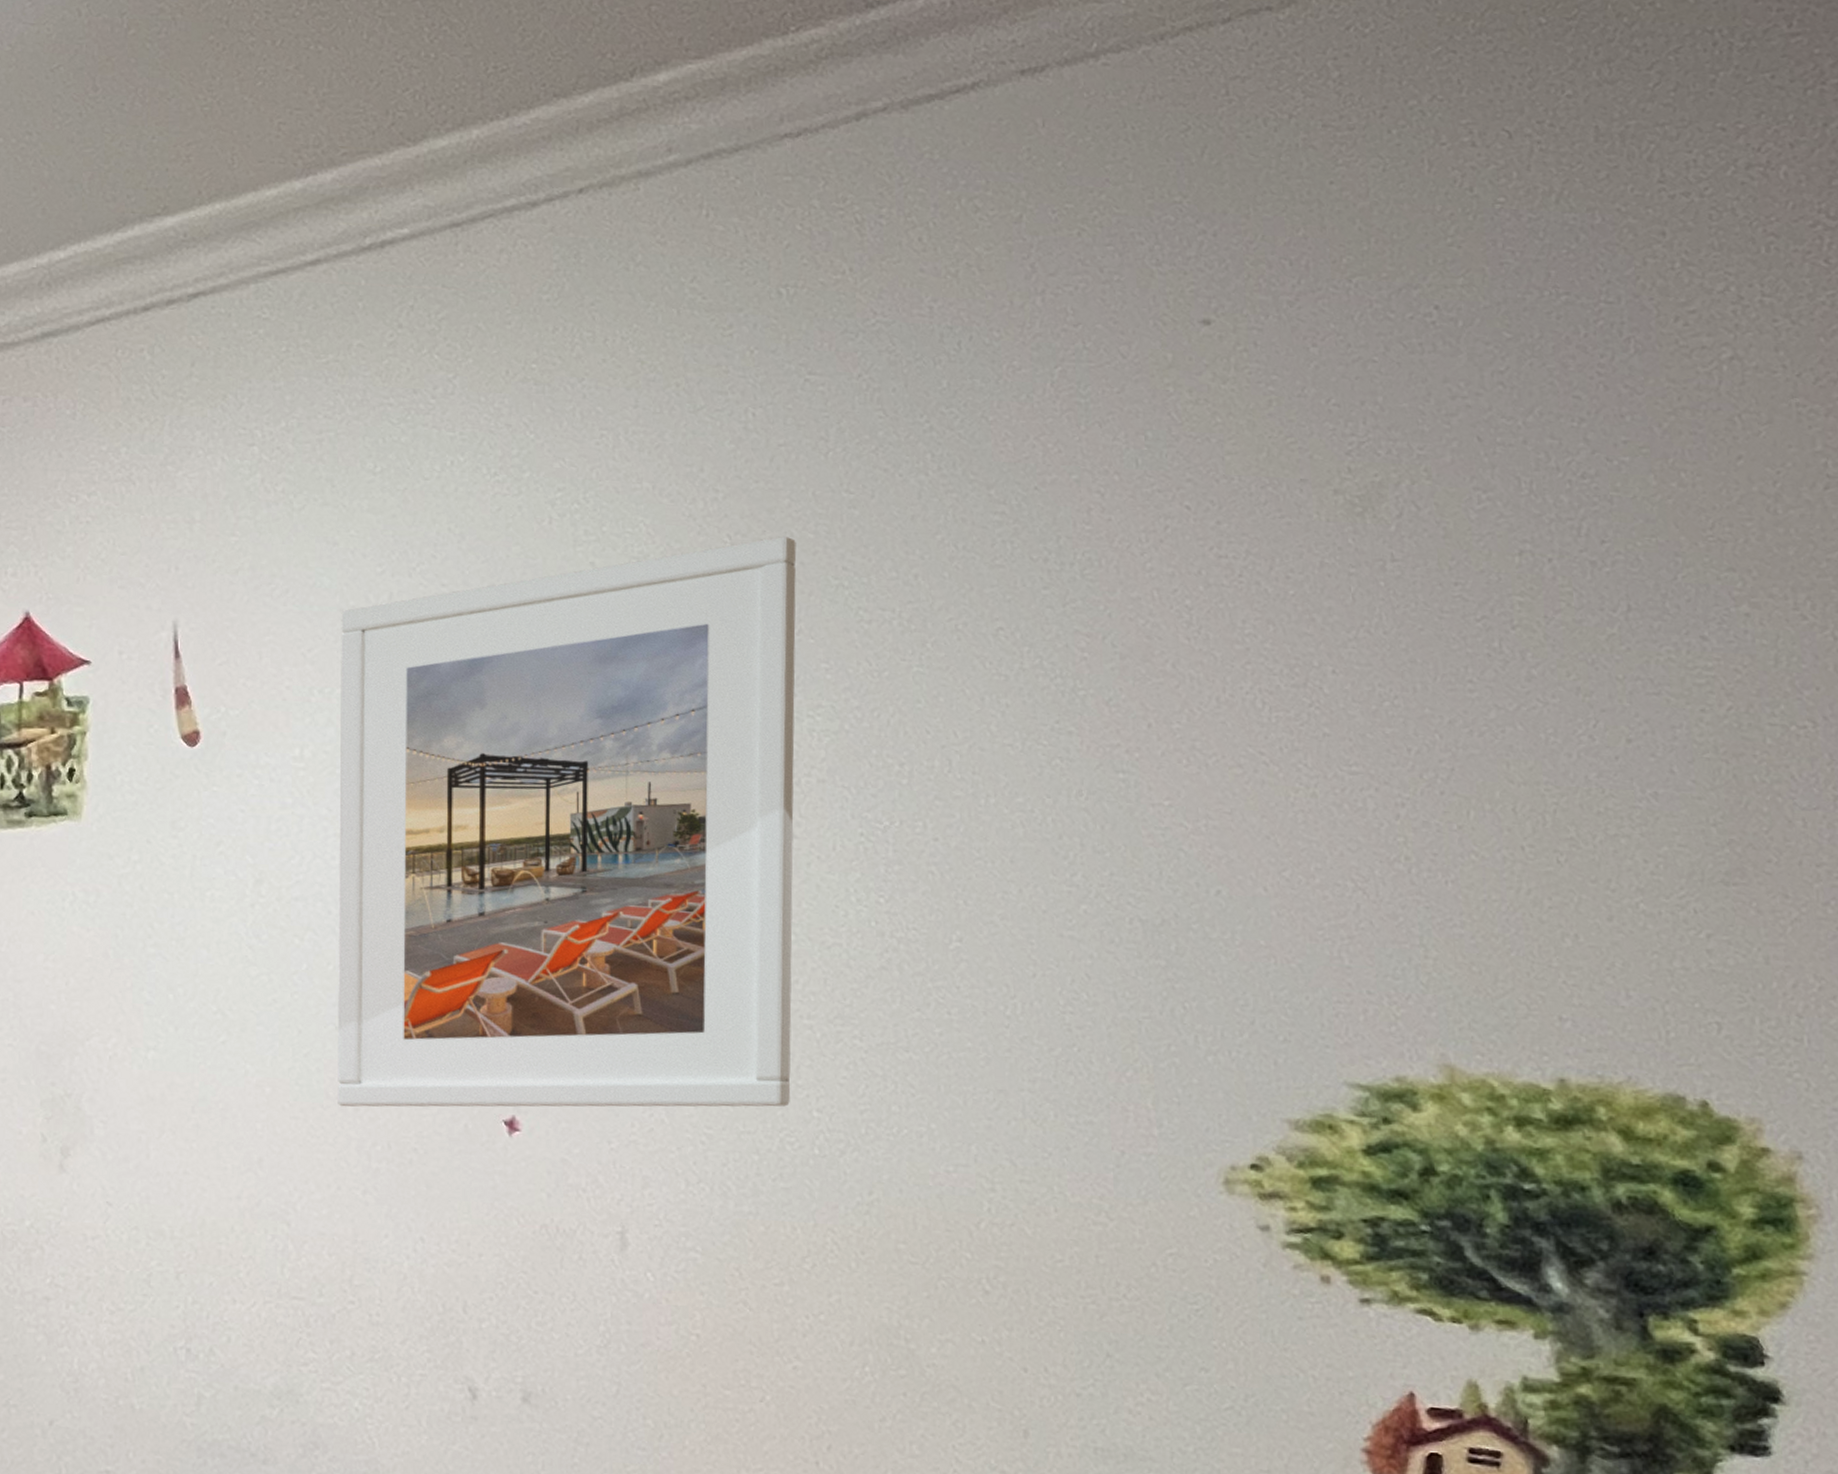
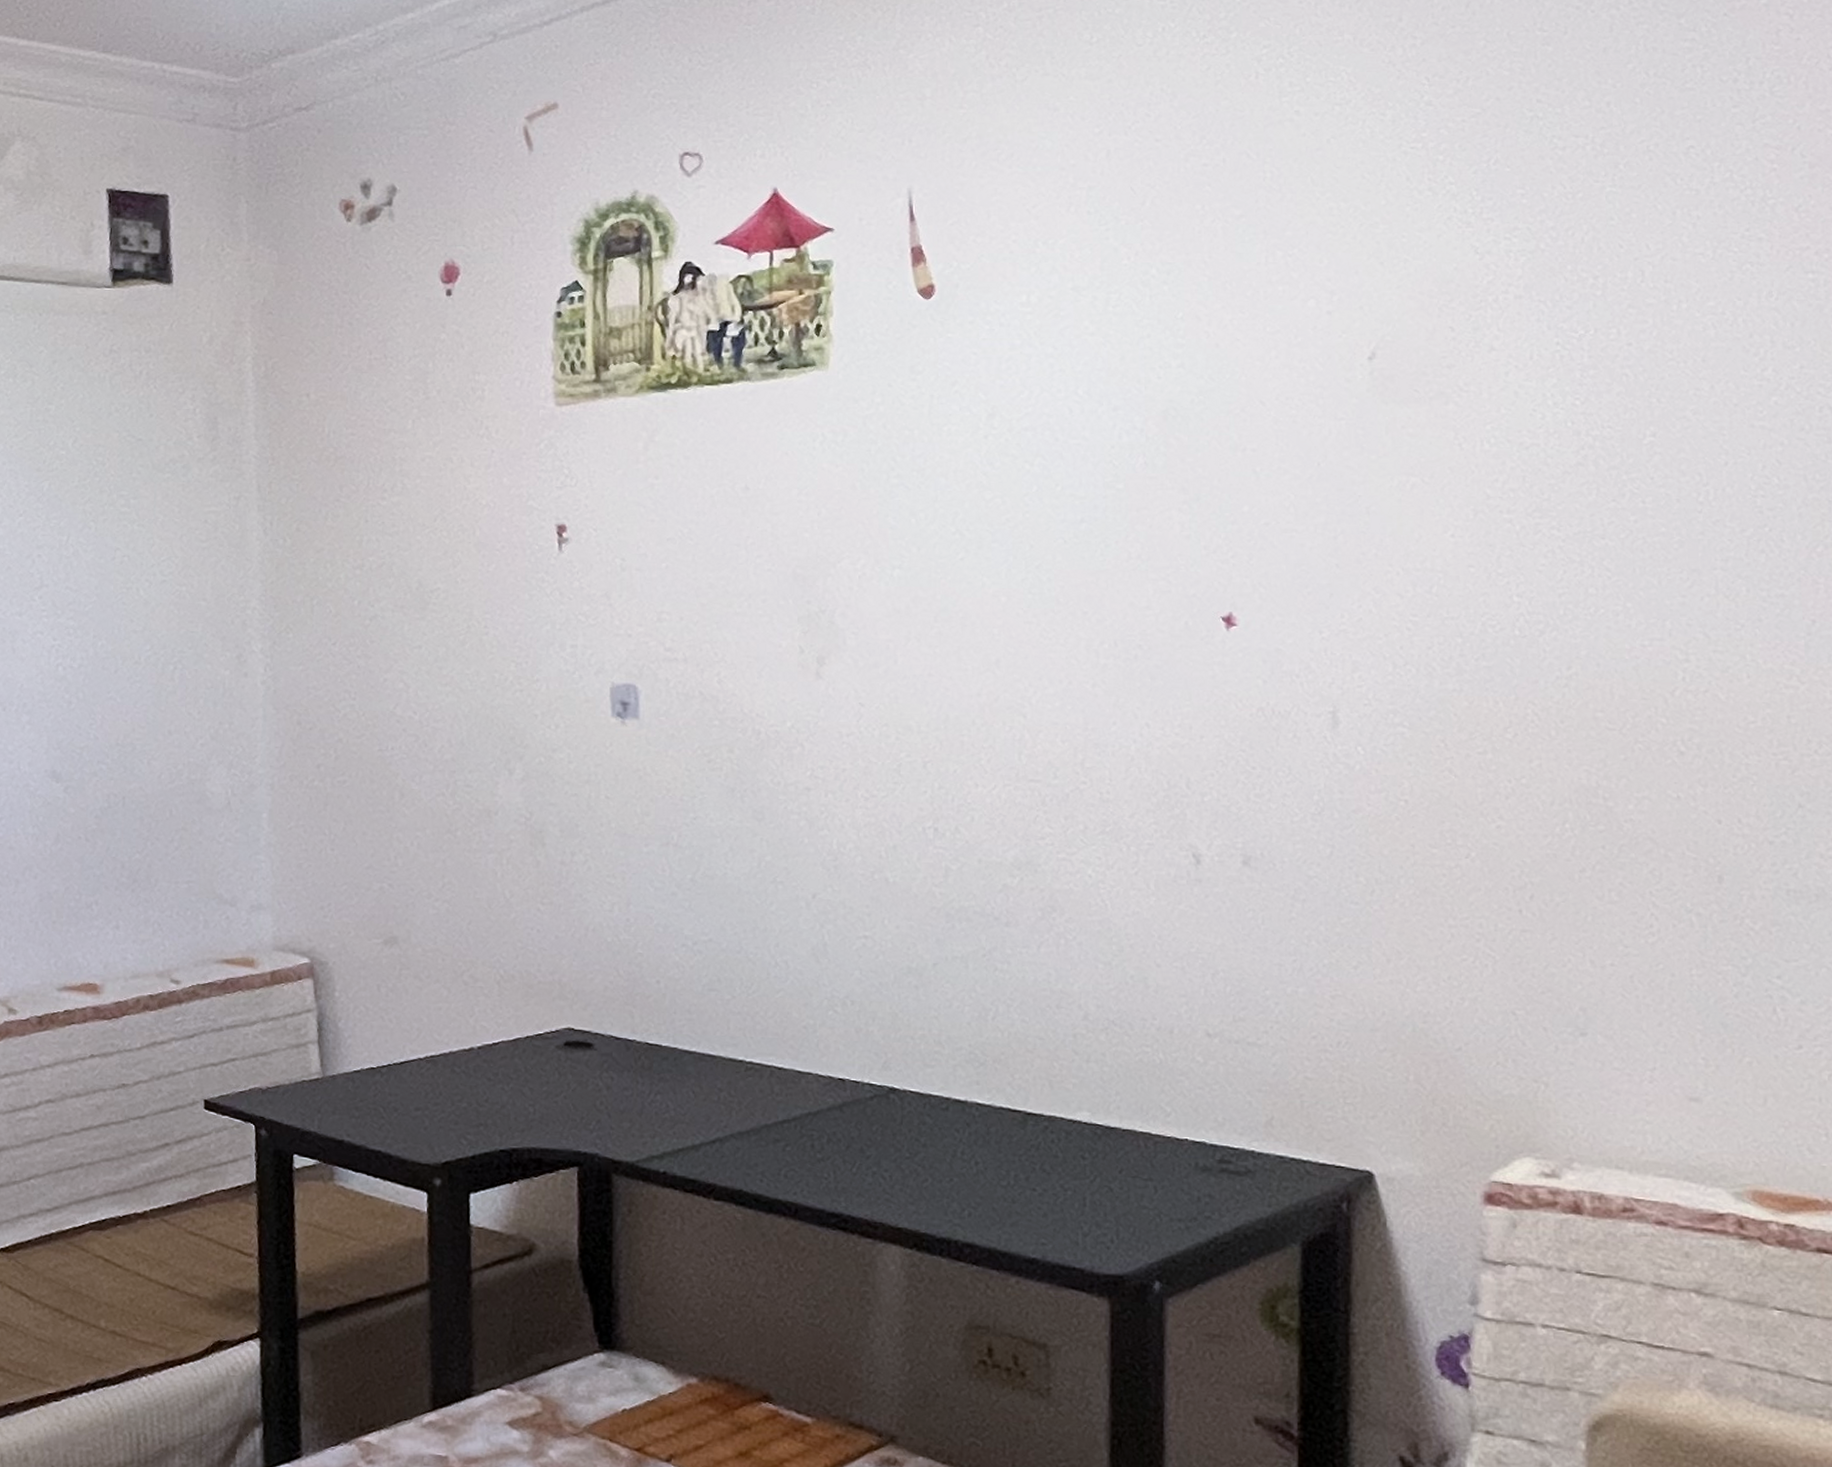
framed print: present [338,535,797,1107] -> none [1062,74,1492,611]

